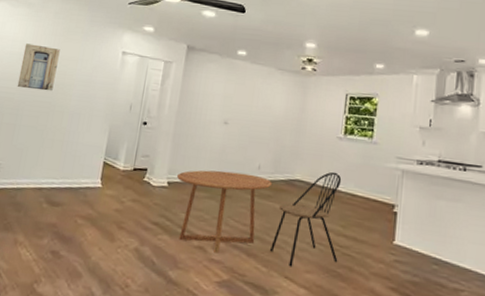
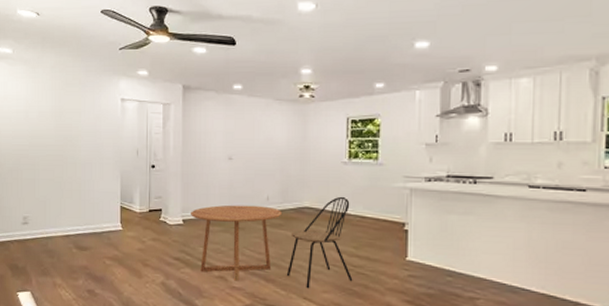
wall art: present [17,43,60,92] -> none [29,100,62,145]

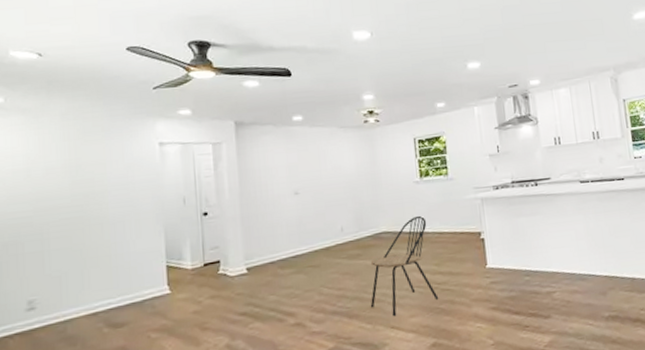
dining table: present [191,205,282,281] -> none [256,238,358,325]

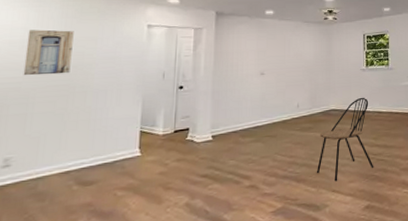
wall art: none [30,154,82,209] -> present [23,29,74,76]

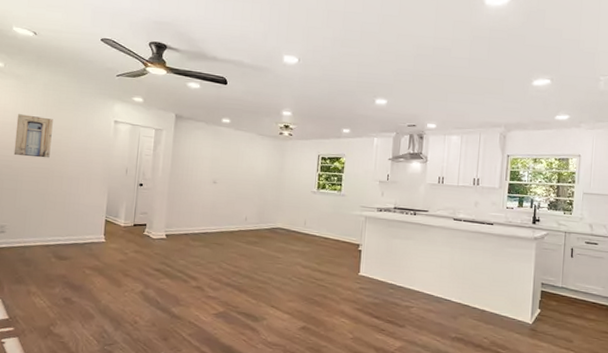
dining chair: present [316,97,374,182] -> none [257,220,316,298]

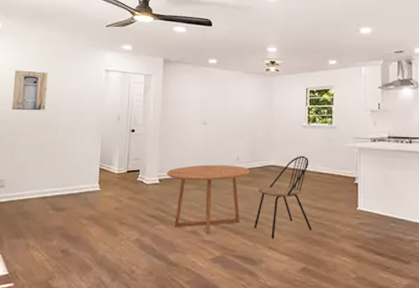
dining table: none [174,223,257,291] -> present [167,164,250,235]
dining chair: none [257,220,316,298] -> present [253,155,312,239]

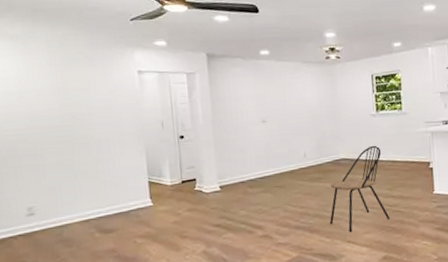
wall art: present [11,70,48,111] -> none [21,79,70,128]
dining table: present [167,164,250,235] -> none [228,162,319,237]

